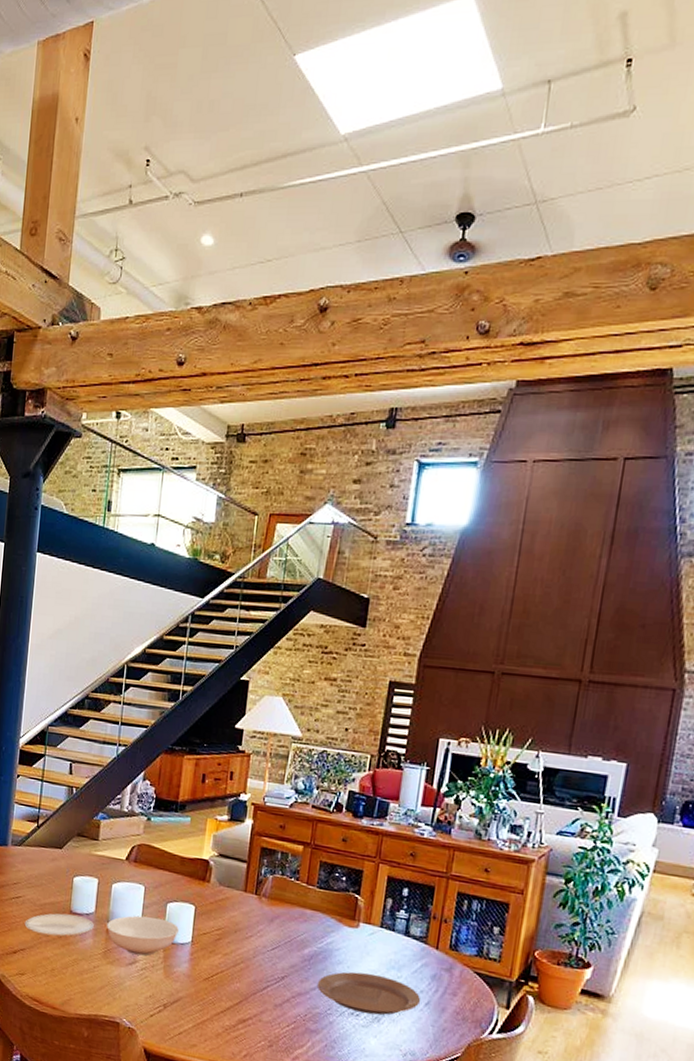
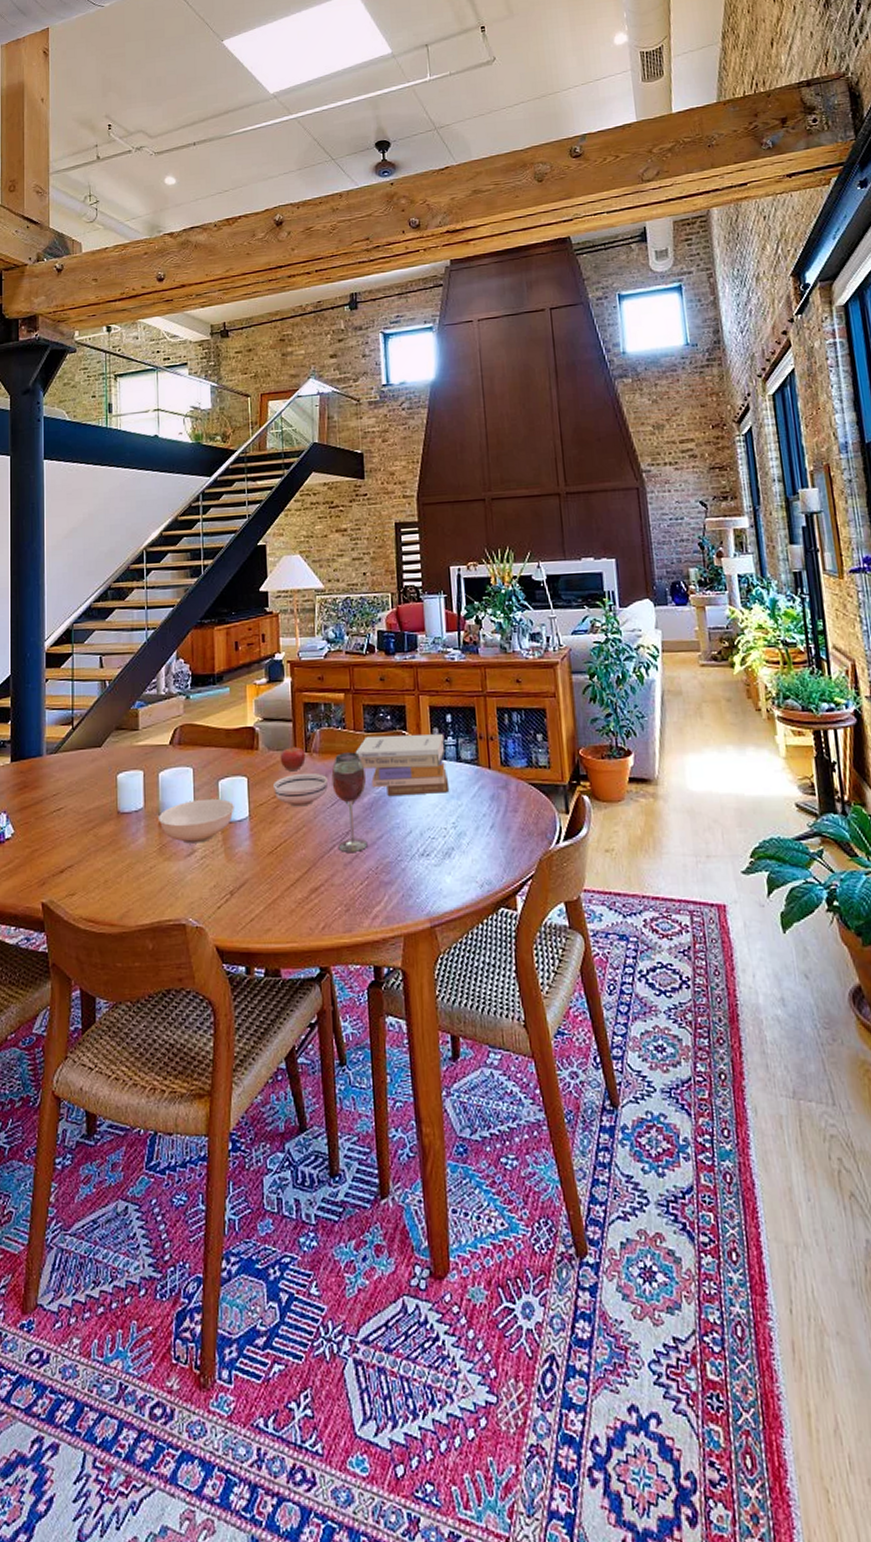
plate: present [24,913,94,937] -> none [69,815,145,845]
bowl: none [218,912,272,945] -> present [274,772,328,807]
fruit: none [229,886,255,910] -> present [279,746,306,770]
wineglass: none [271,902,311,997] -> present [331,752,368,852]
books: none [304,892,398,963] -> present [355,734,450,797]
plate: present [316,971,421,1015] -> none [382,808,486,851]

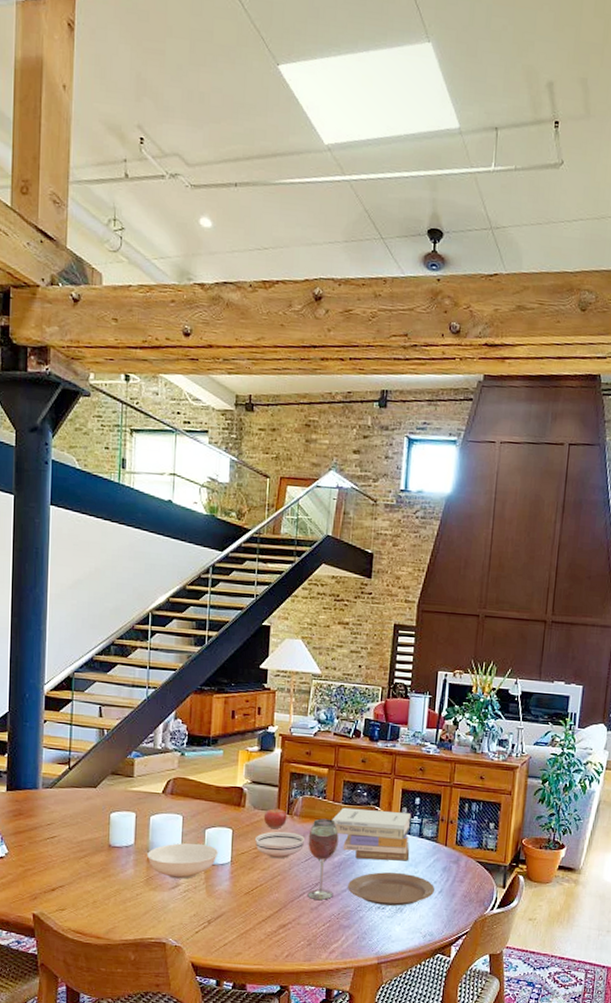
plate: none [382,808,486,851] -> present [347,872,435,906]

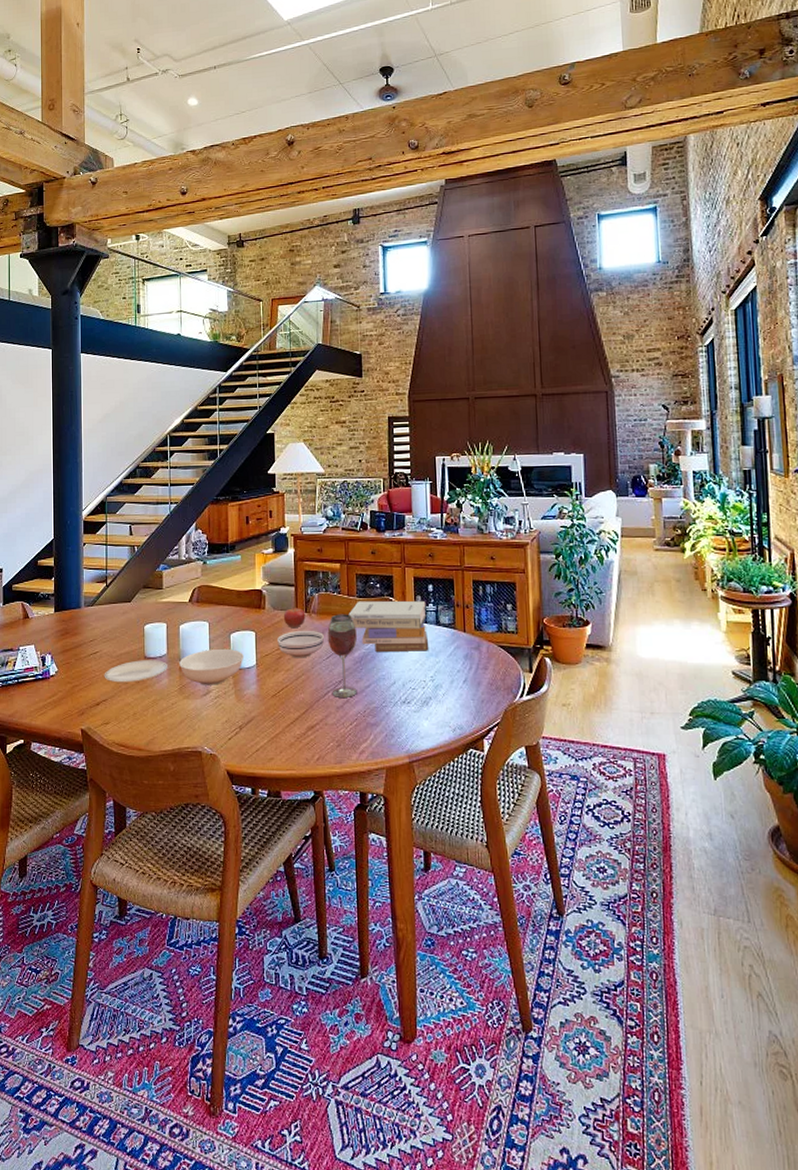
plate: none [61,848,134,871] -> present [104,660,167,683]
plate: present [347,872,435,906] -> none [370,663,460,699]

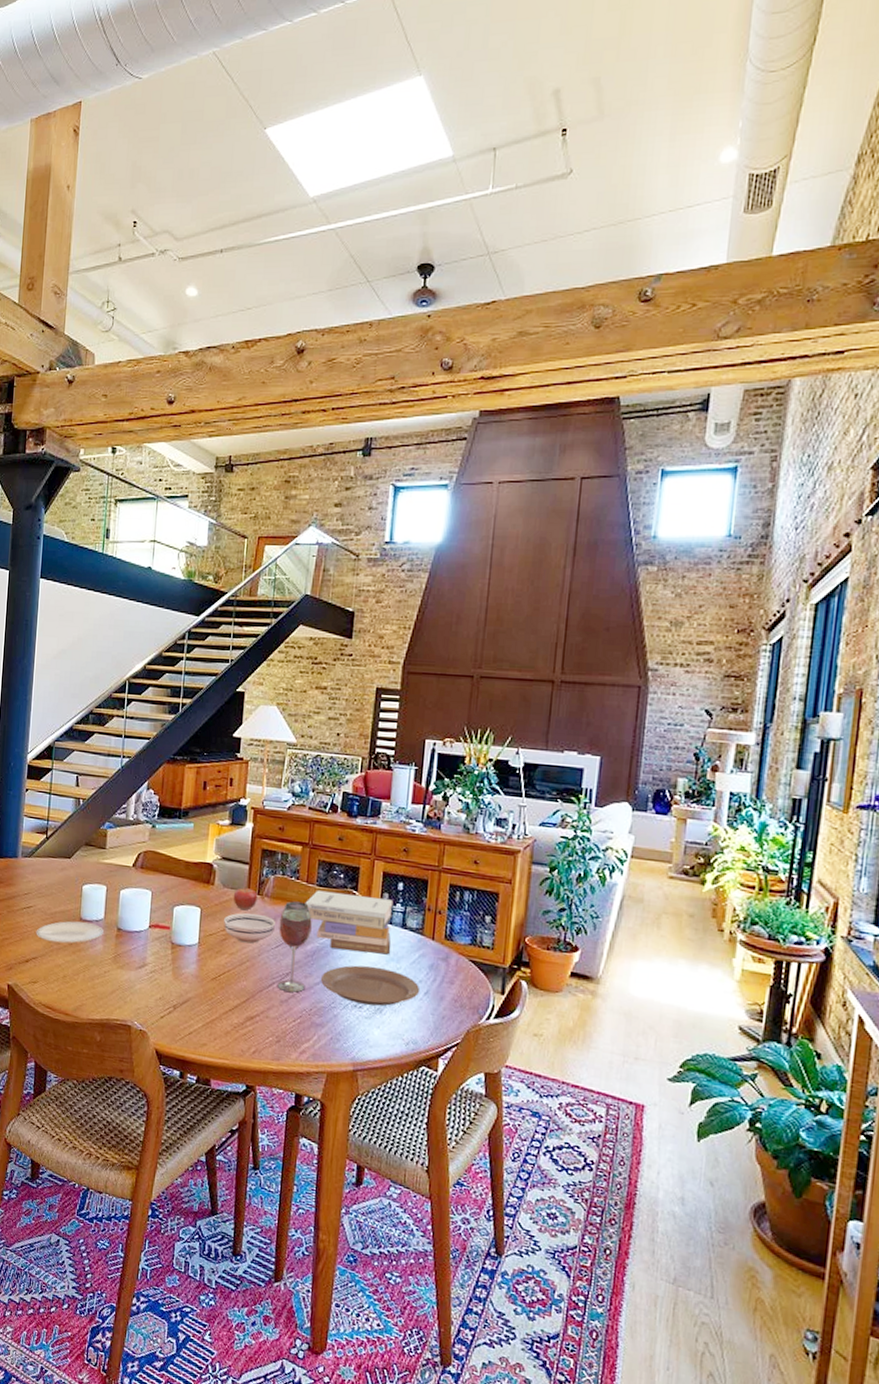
bowl: present [179,648,244,685] -> none [116,920,186,959]
plate: none [370,663,460,699] -> present [320,965,420,1006]

